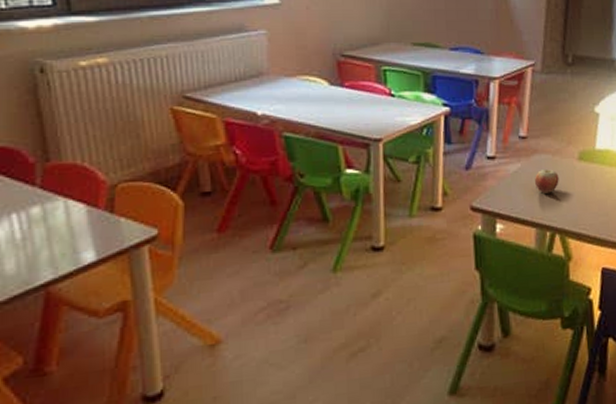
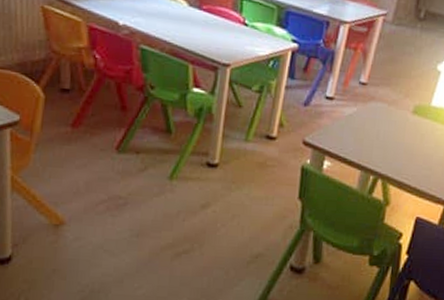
apple: present [535,169,559,194] -> none [367,117,391,140]

